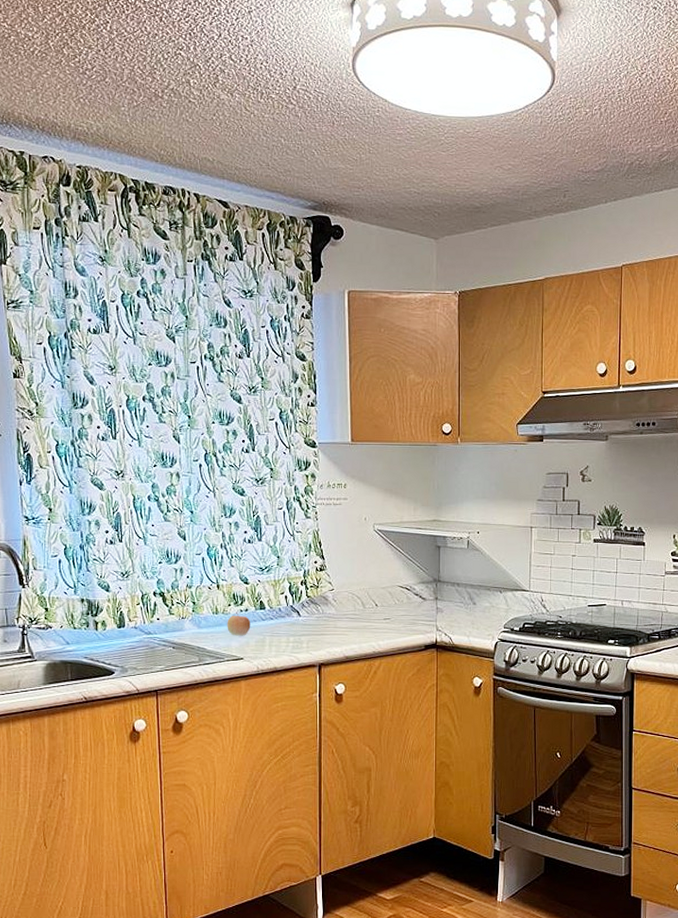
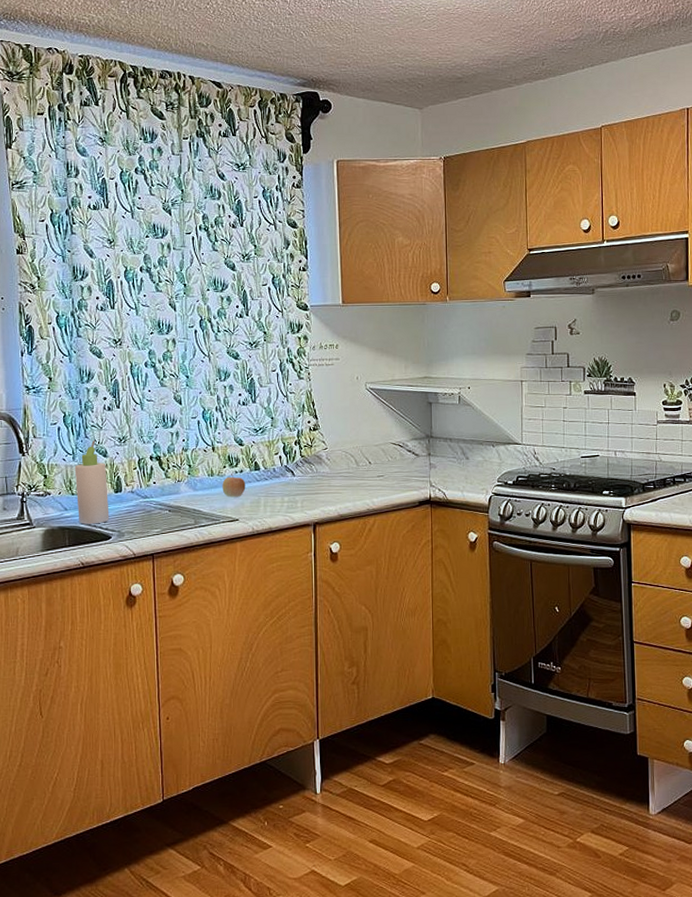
bottle: none [76,574,112,659] -> present [74,440,109,525]

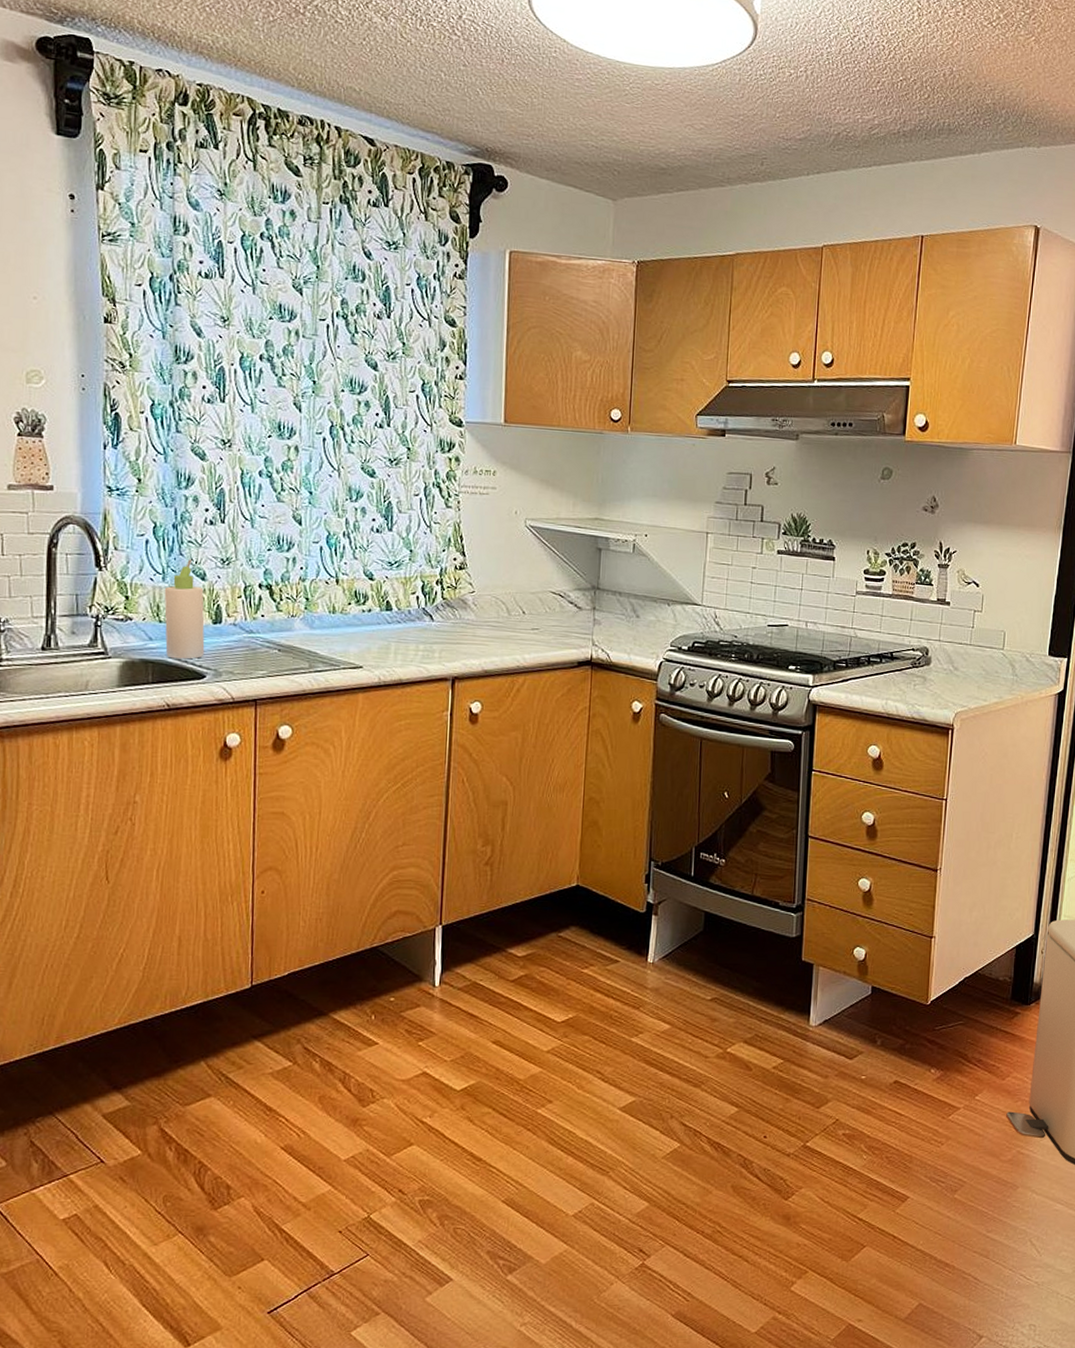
fruit: present [222,473,246,498] -> none [345,612,374,641]

